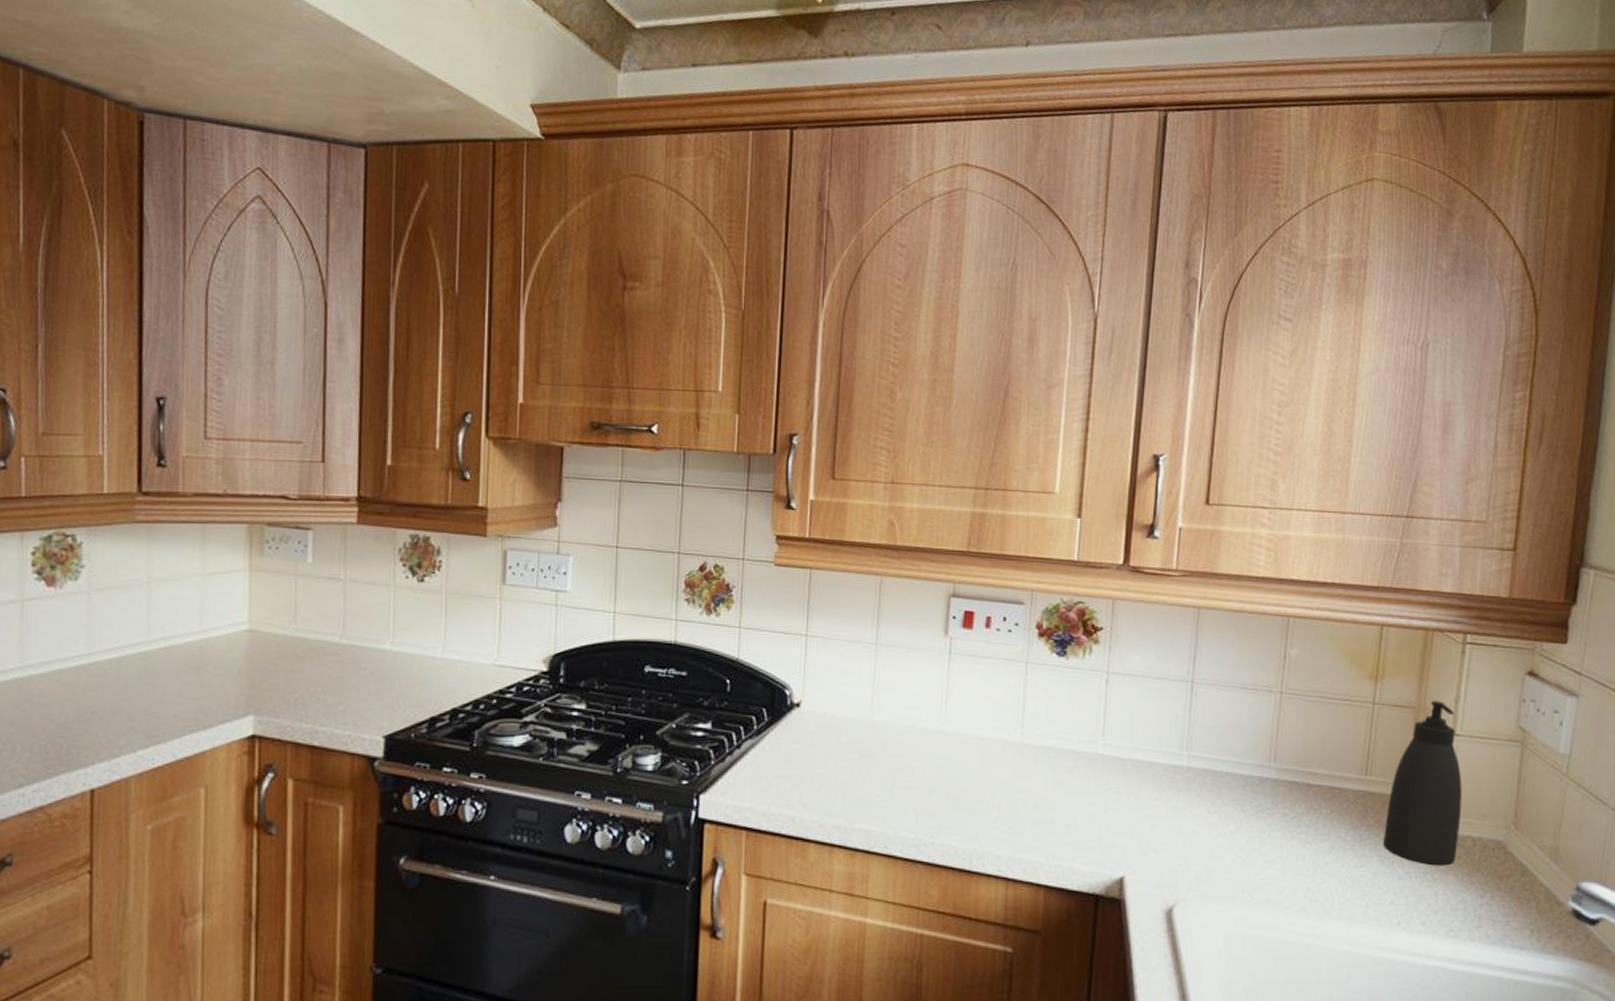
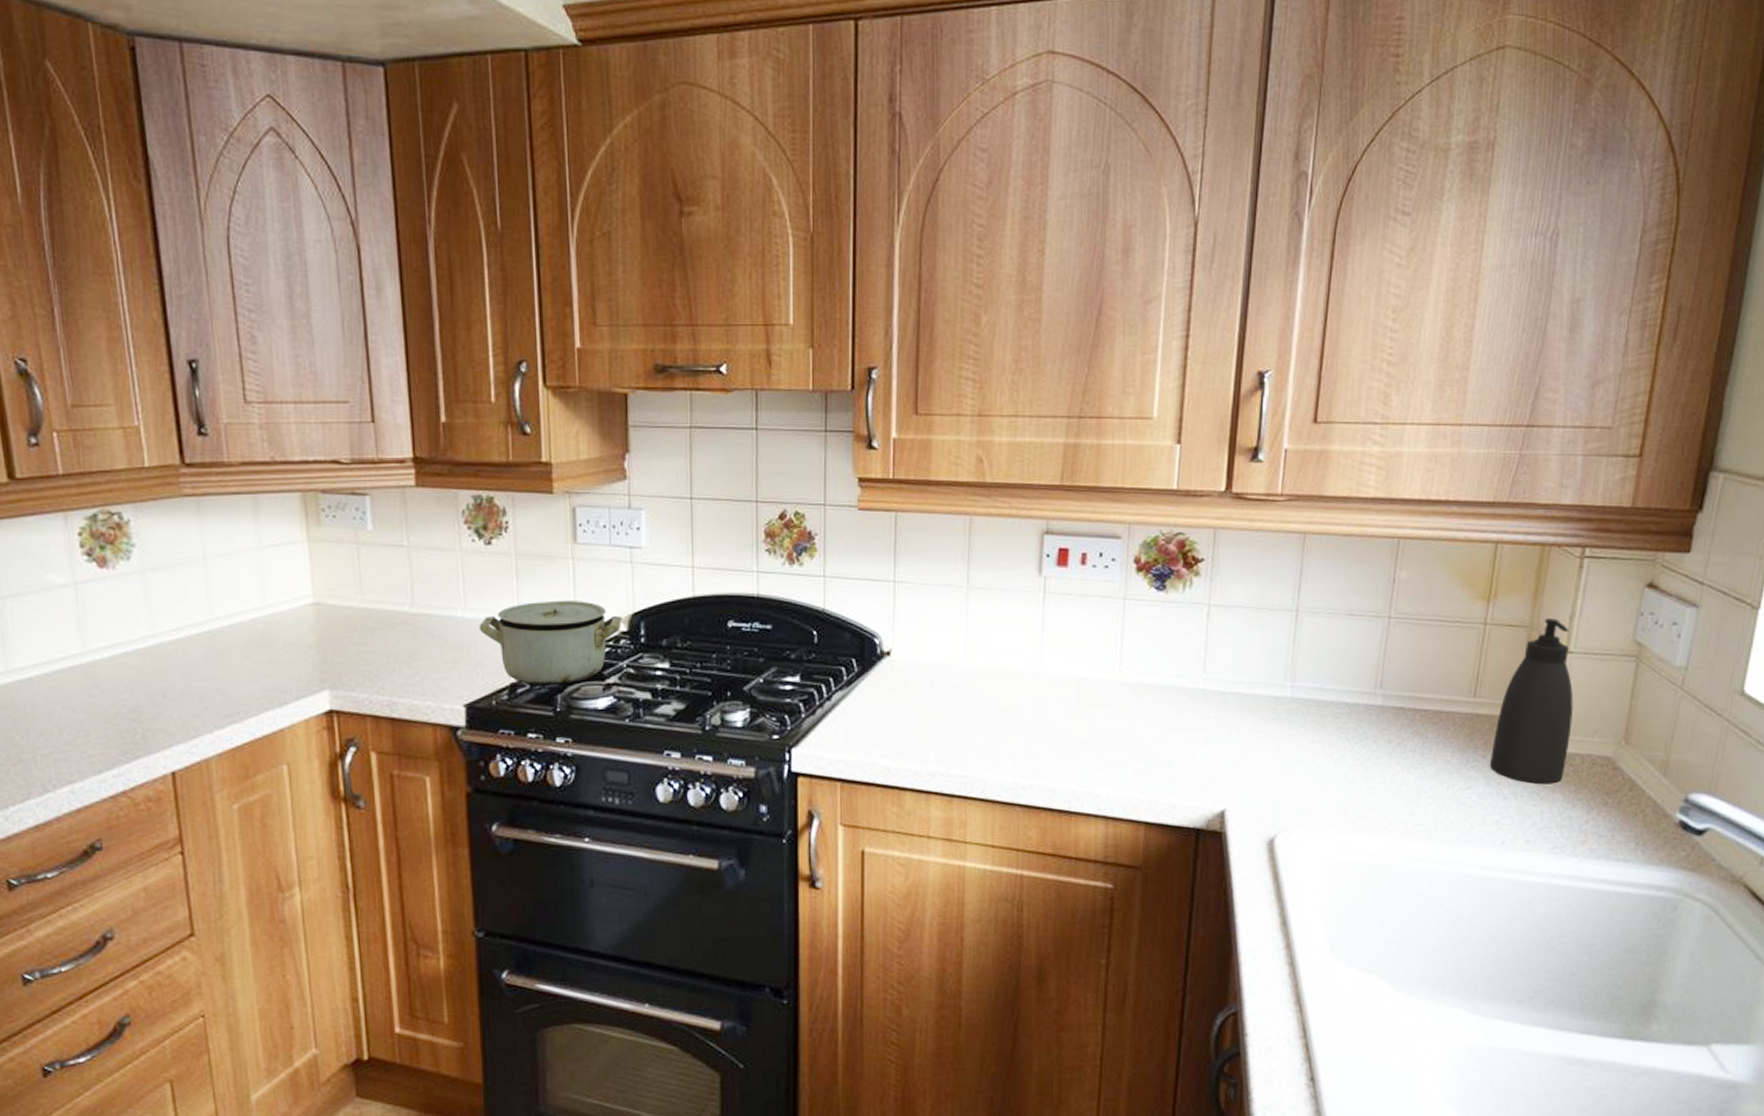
cooking pot: none [405,638,544,721] -> present [479,599,623,686]

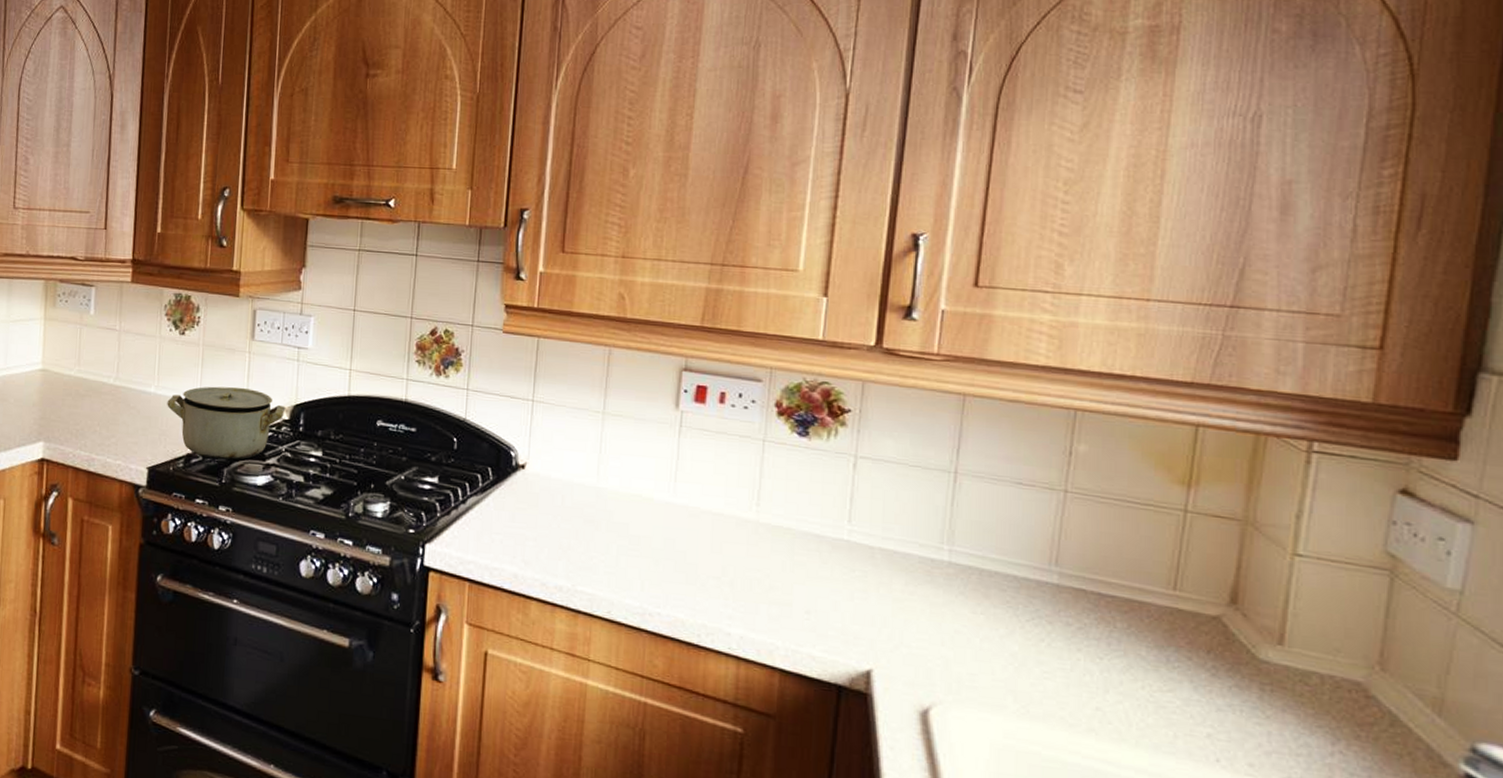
soap dispenser: present [1490,618,1574,785] -> none [1198,514,1306,703]

